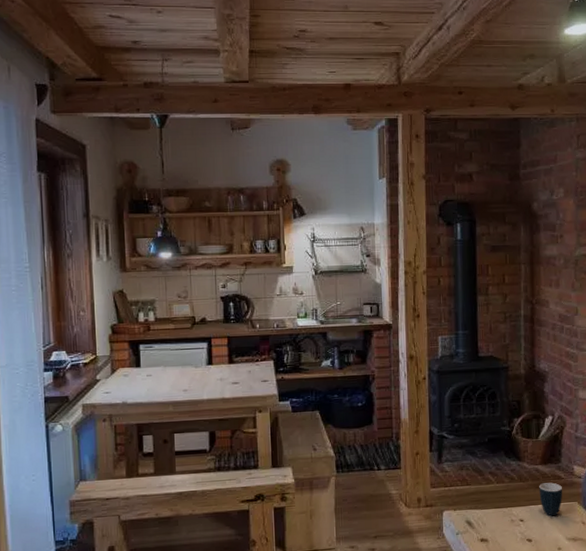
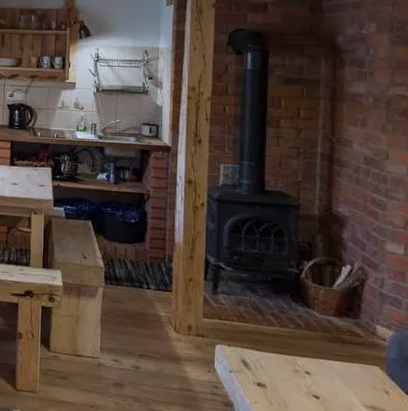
mug: present [539,482,562,516] -> none [331,337,360,377]

